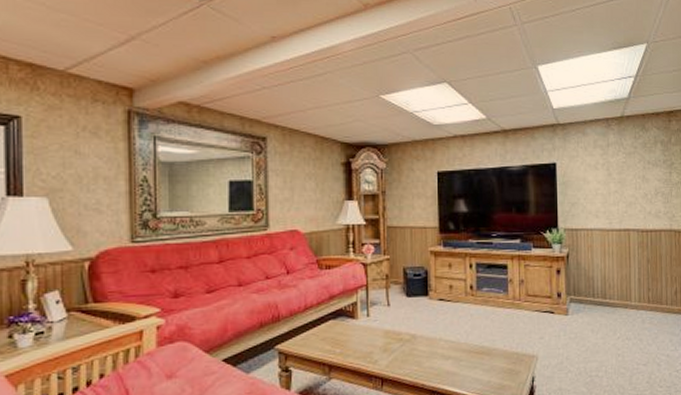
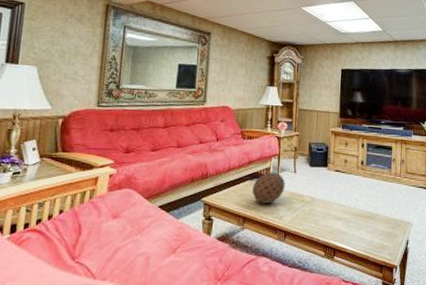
decorative ball: none [337,307,378,346] -> present [252,172,285,203]

